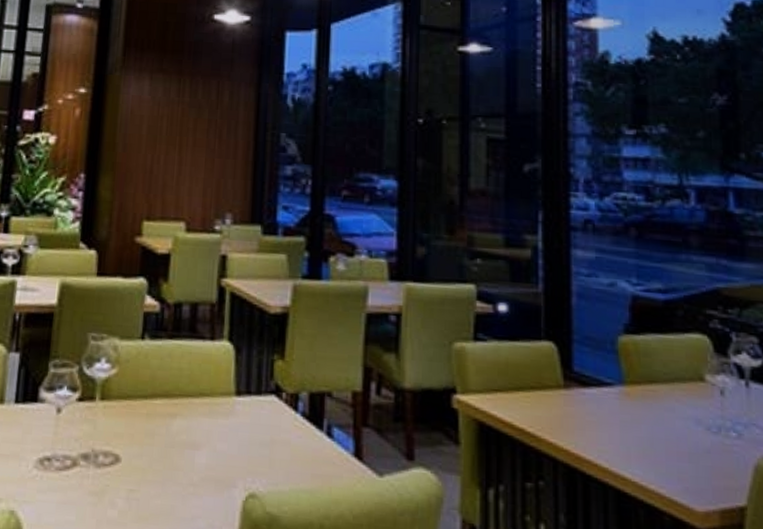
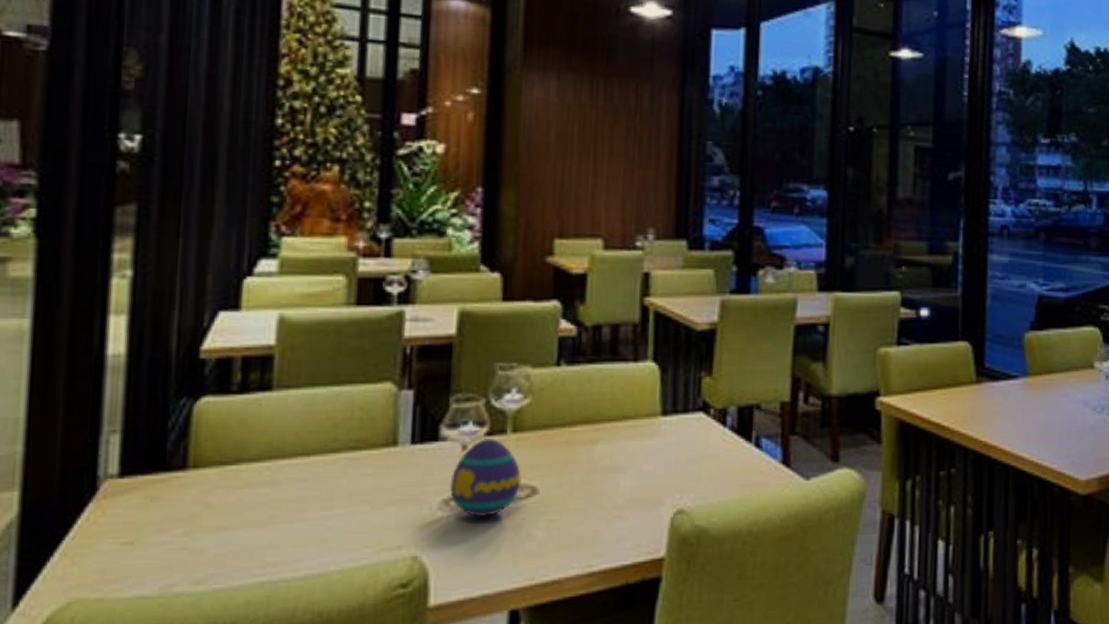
decorative egg: none [44,403,107,480] -> present [449,437,521,518]

